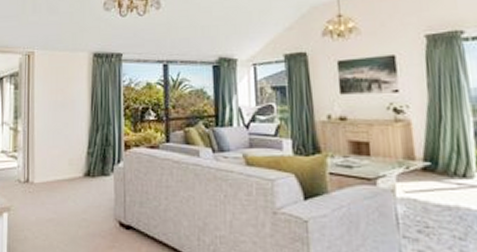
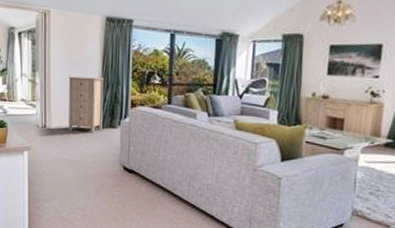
storage cabinet: none [54,119,93,183] -> present [68,76,104,132]

